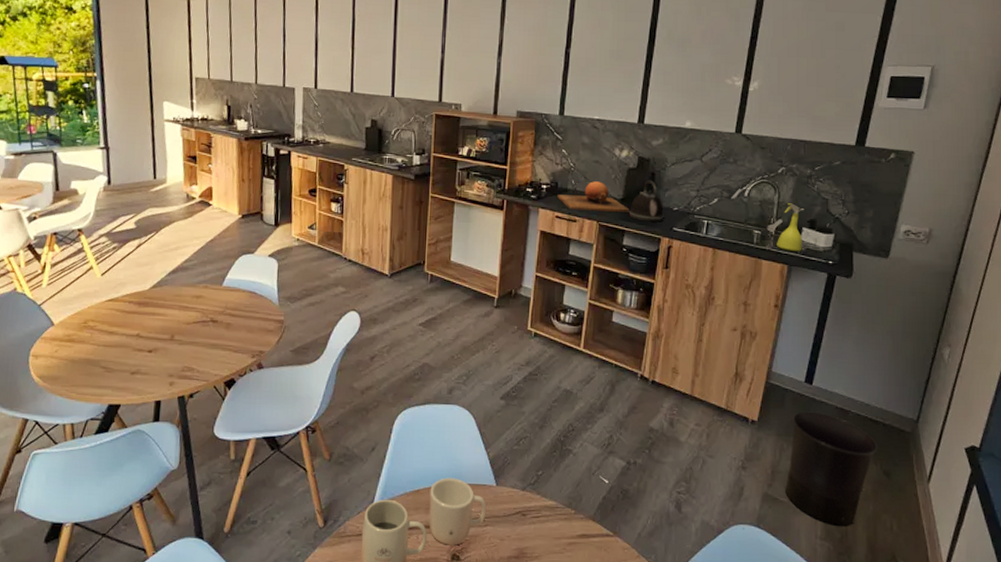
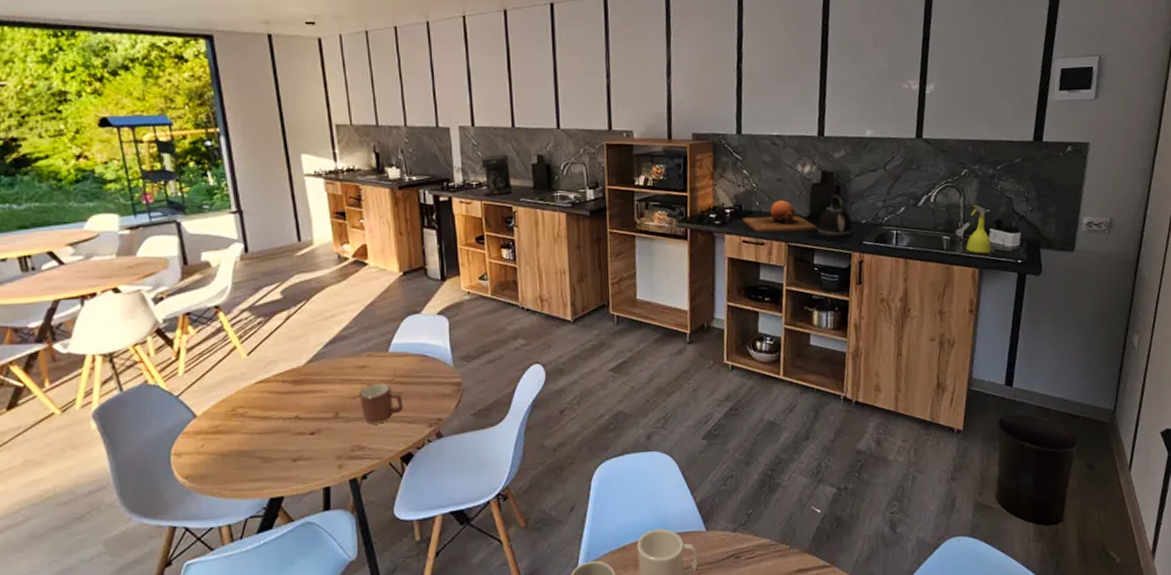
mug: none [193,313,231,350] -> present [358,383,403,425]
coffee maker: none [319,115,347,153] -> present [480,153,513,195]

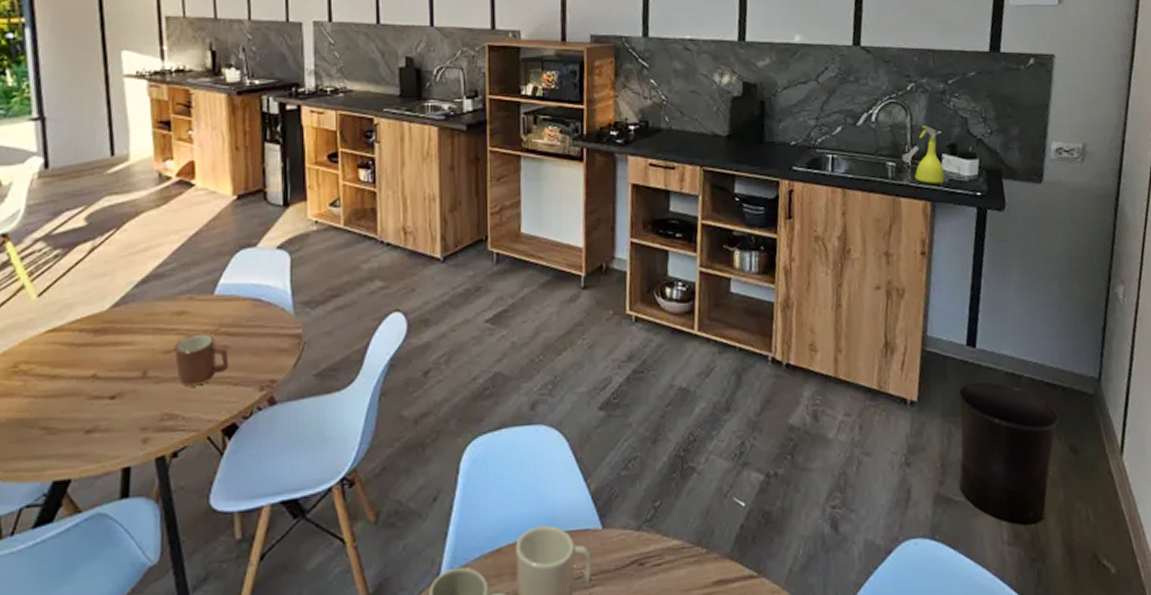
coffee maker: present [480,153,513,195] -> none [338,54,375,104]
chopping board: present [742,200,818,233] -> none [649,116,739,154]
kettle: present [817,194,853,238] -> none [738,110,780,162]

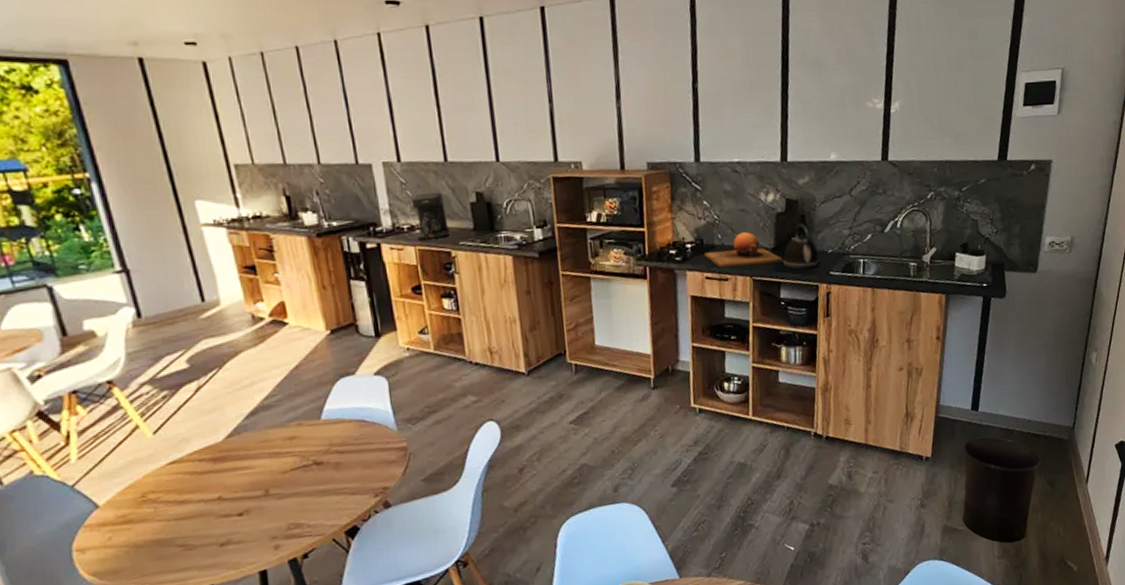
mug: present [173,333,229,387] -> none [290,453,344,500]
coffee maker: none [338,54,375,104] -> present [411,191,450,240]
chopping board: none [649,116,739,154] -> present [704,232,783,268]
kettle: none [738,110,780,162] -> present [783,223,819,270]
spray bottle: present [915,126,945,185] -> none [932,229,958,280]

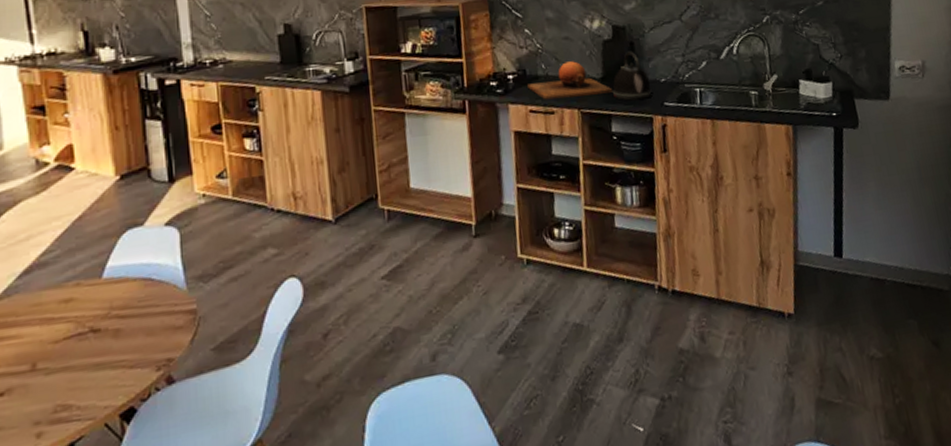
coffee maker: present [411,191,450,240] -> none [215,24,256,75]
waste bin: present [962,436,1041,542] -> none [830,288,921,418]

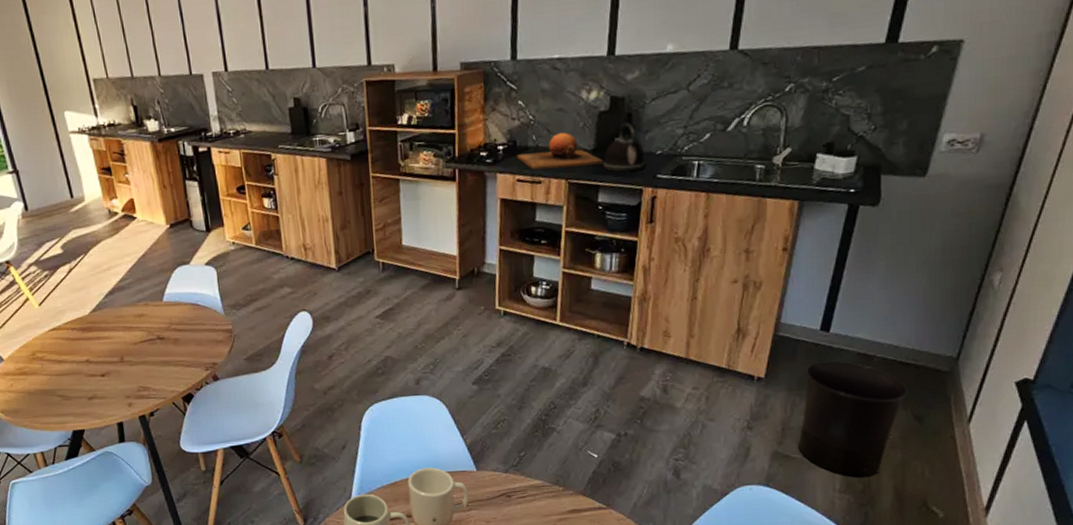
waste bin: none [830,288,921,418] -> present [798,360,907,477]

